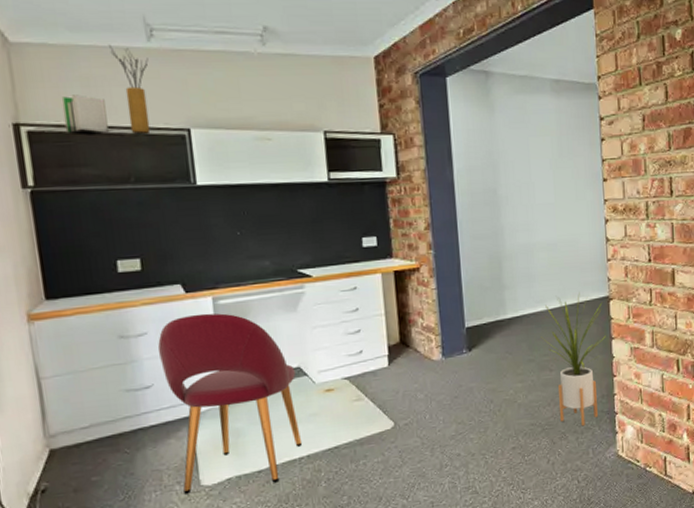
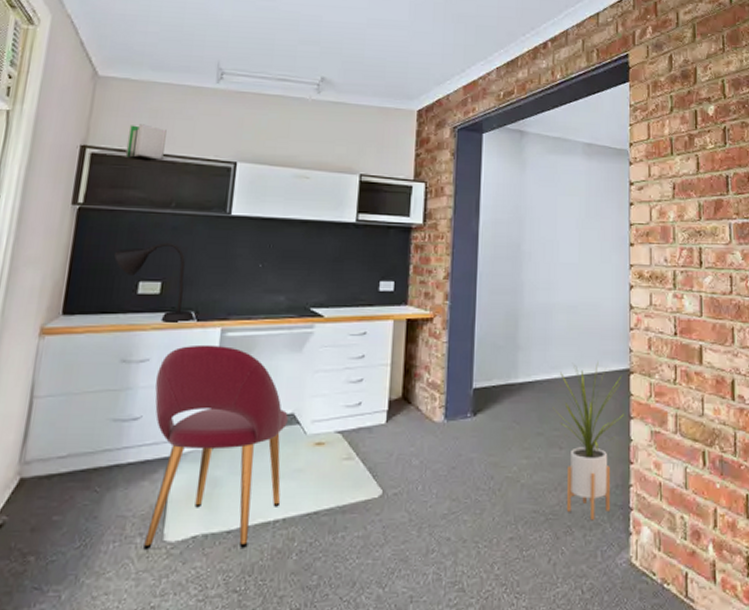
desk lamp: none [83,218,184,297] -> present [114,242,196,323]
vase: present [109,44,151,135] -> none [182,83,214,165]

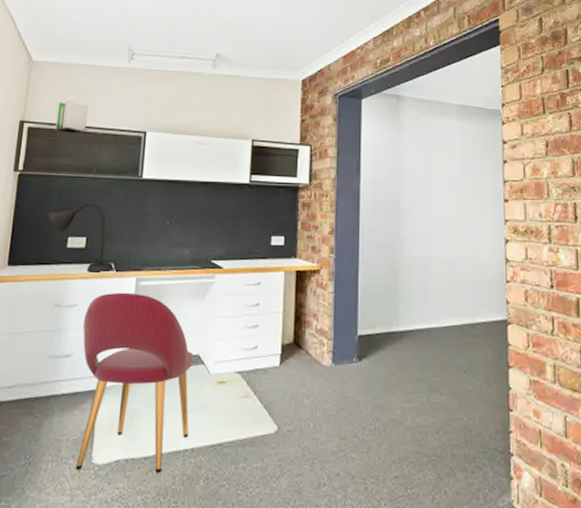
house plant: present [553,361,624,521] -> none [433,312,502,464]

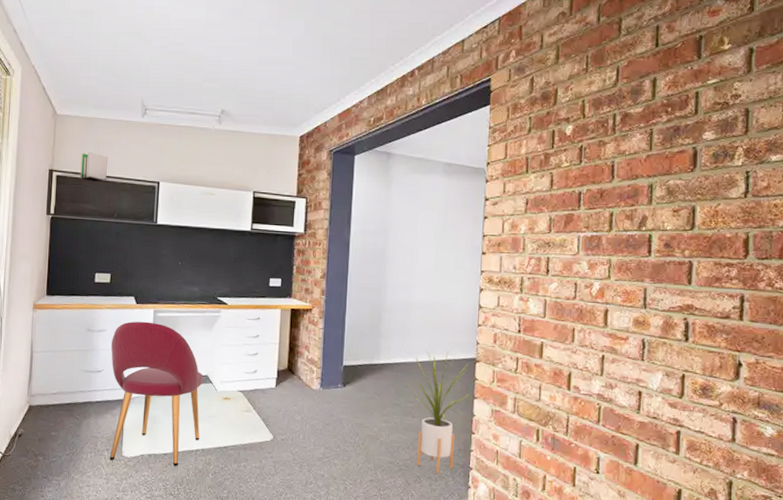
desk lamp: present [48,202,115,273] -> none [78,244,136,304]
house plant: none [433,312,502,464] -> present [408,350,469,475]

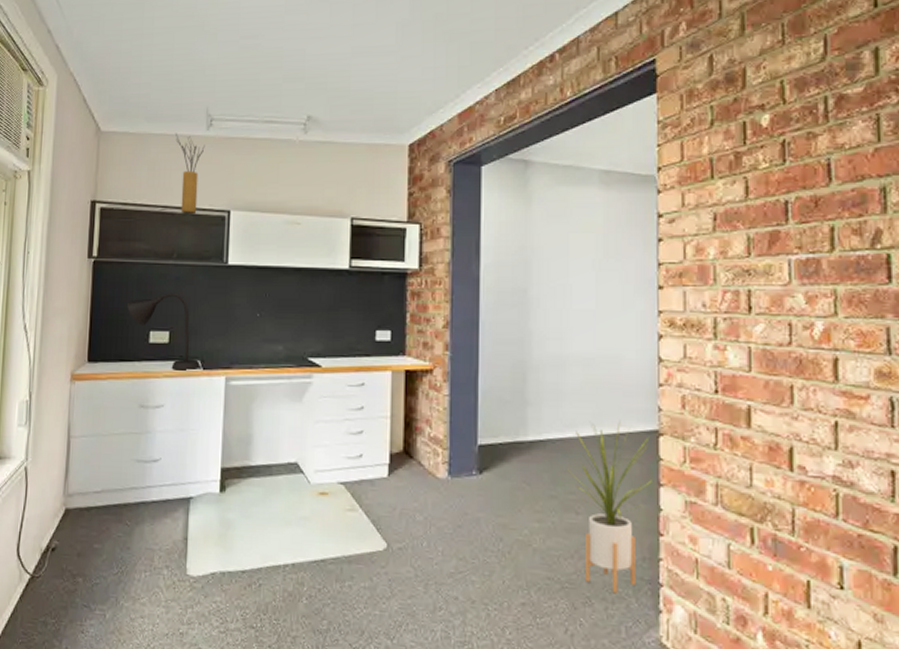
desk lamp: none [78,244,136,304] -> present [127,292,202,371]
books: present [80,152,108,182] -> none [129,177,164,213]
dining chair: present [110,321,203,466] -> none [170,392,292,588]
vase: none [117,118,140,184] -> present [175,133,205,215]

